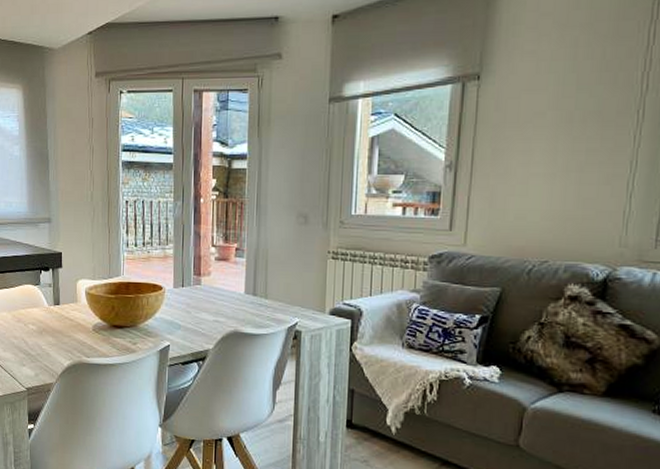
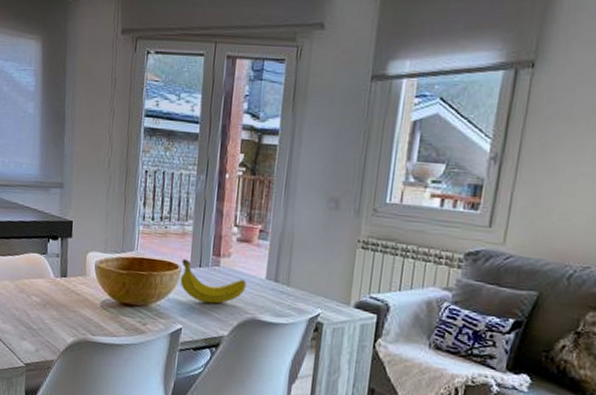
fruit: none [165,280,227,320] -> present [180,259,246,304]

